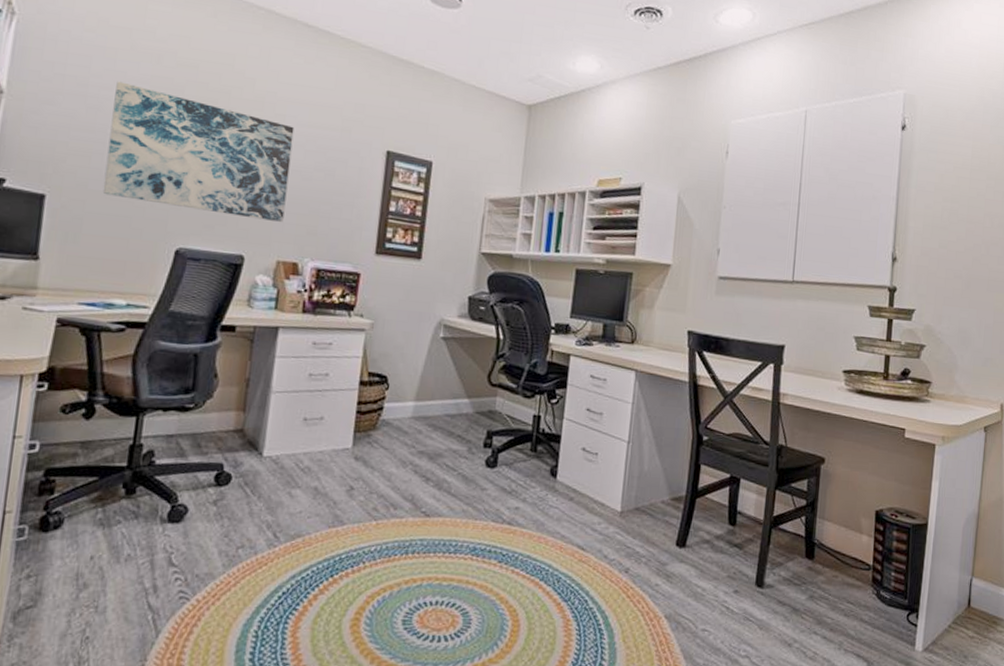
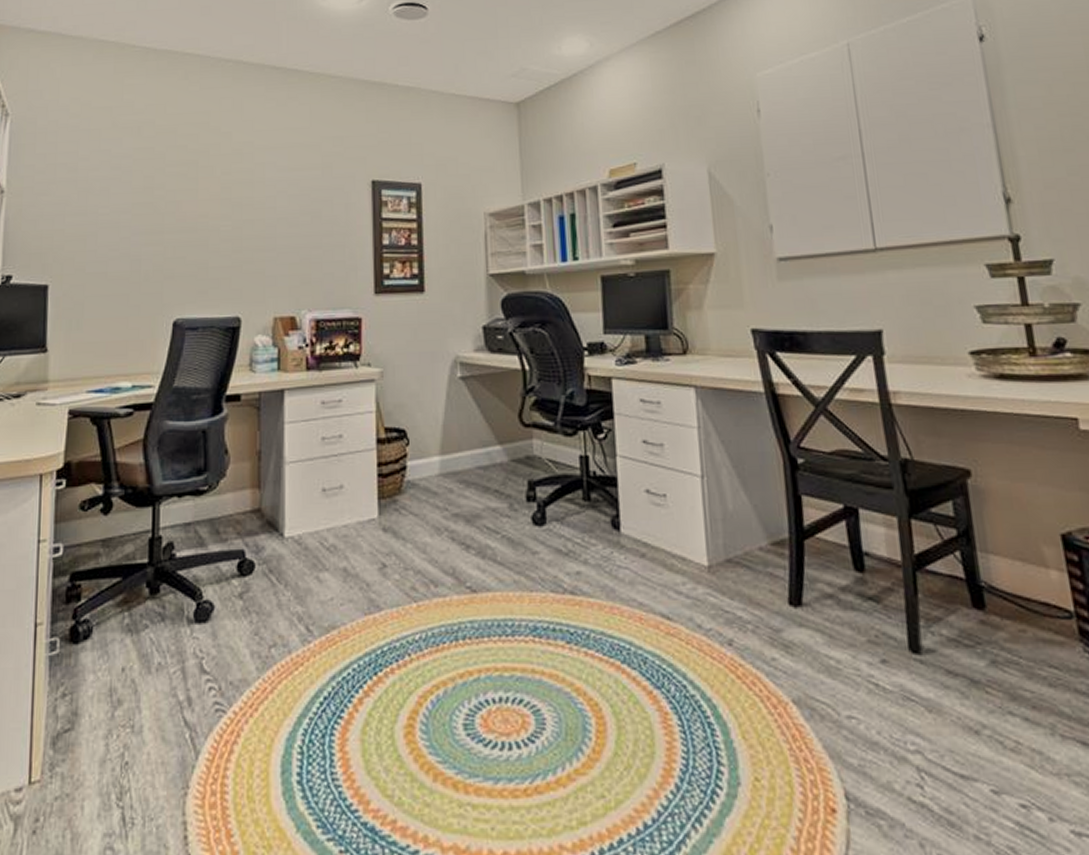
wall art: present [102,81,295,222] -> none [99,160,275,277]

